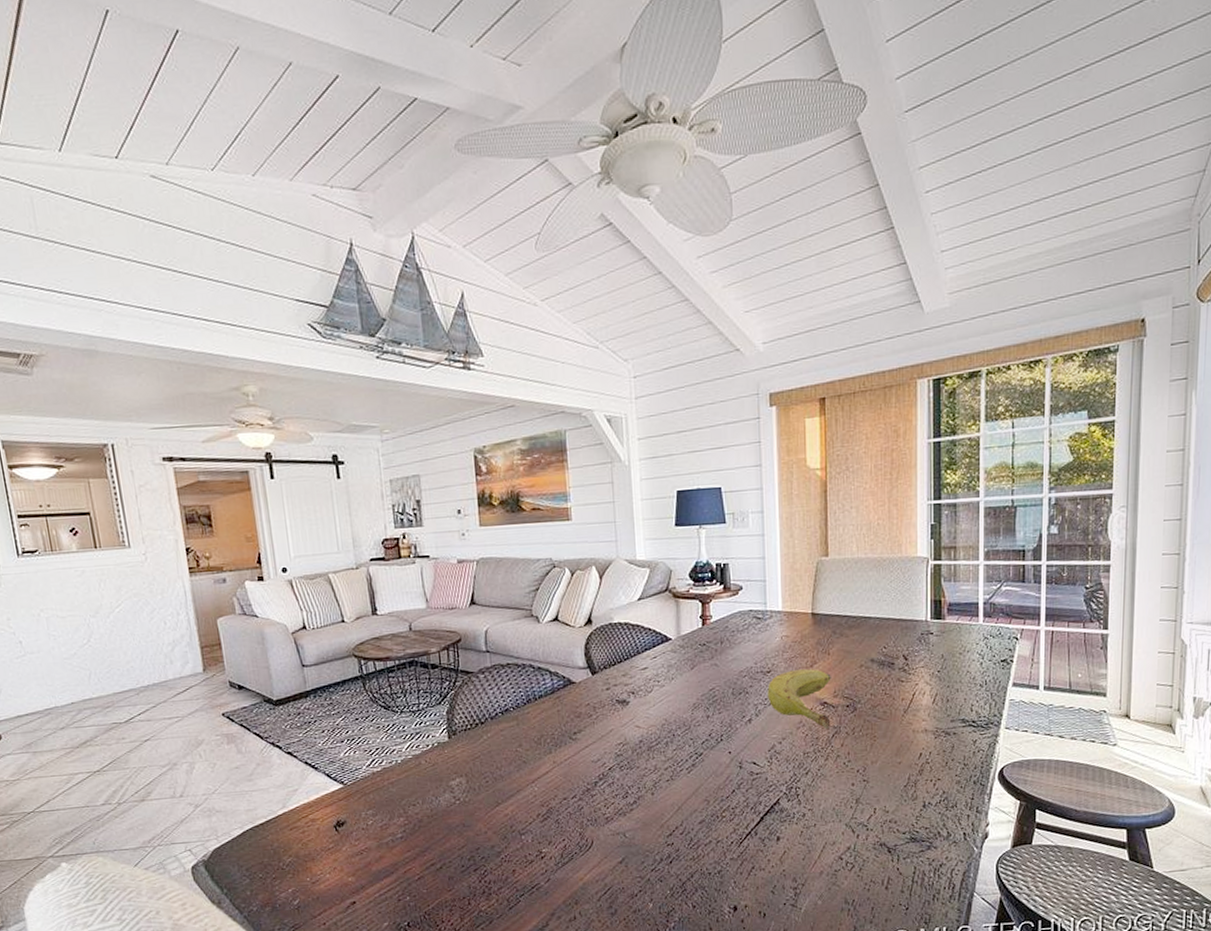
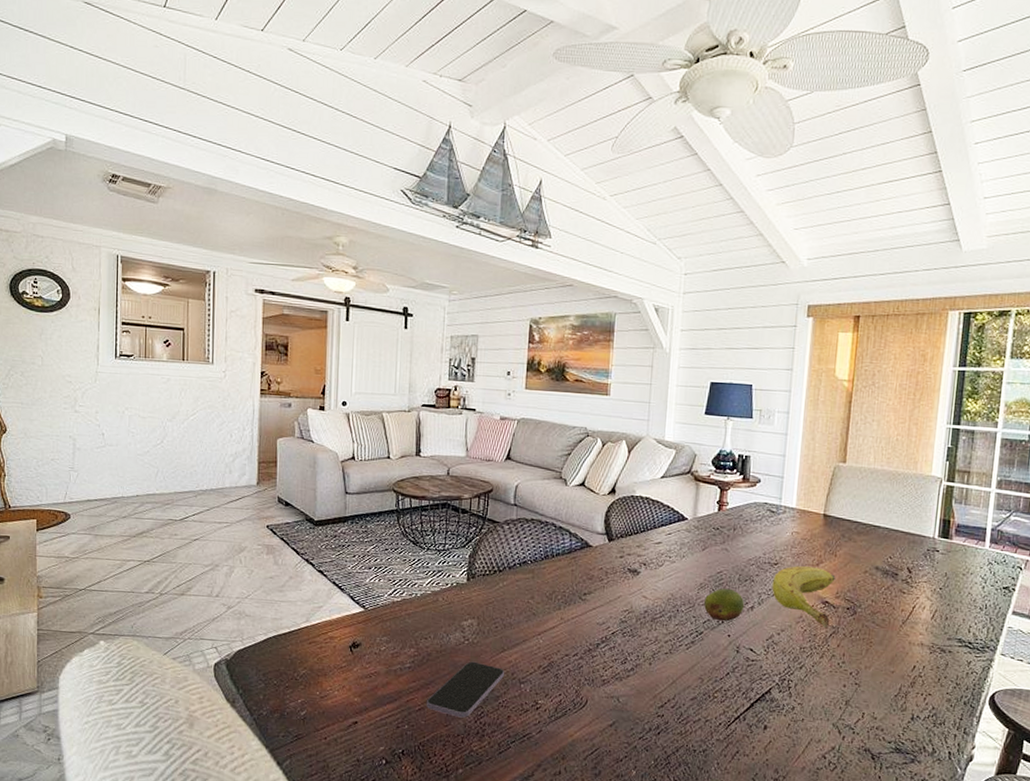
smartphone: none [425,820,502,880] -> present [427,661,504,718]
fruit: none [700,704,742,739] -> present [704,588,745,622]

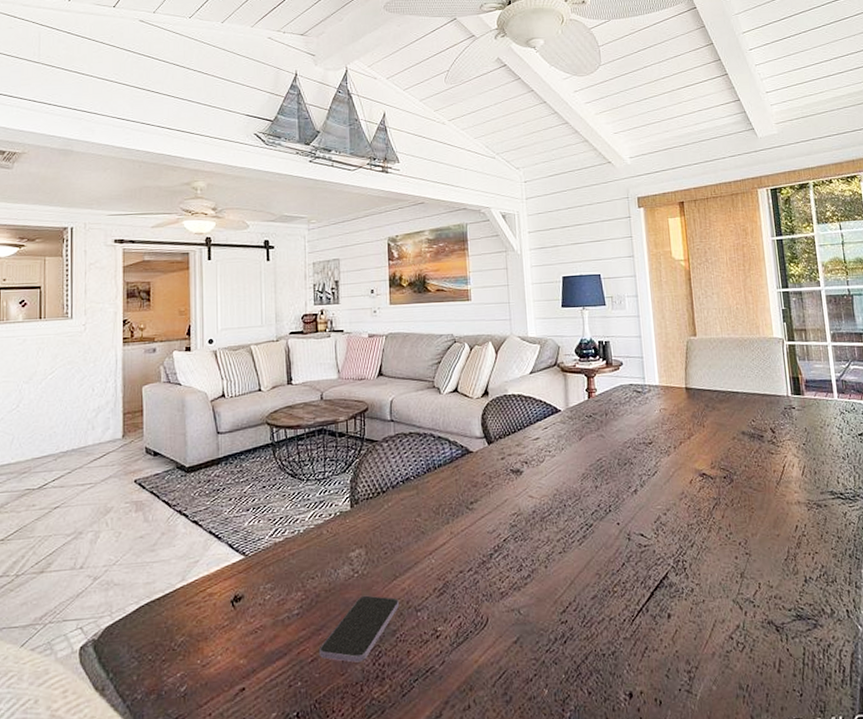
fruit: present [704,588,745,622] -> none [589,474,628,510]
banana: present [772,566,836,629] -> none [650,441,710,501]

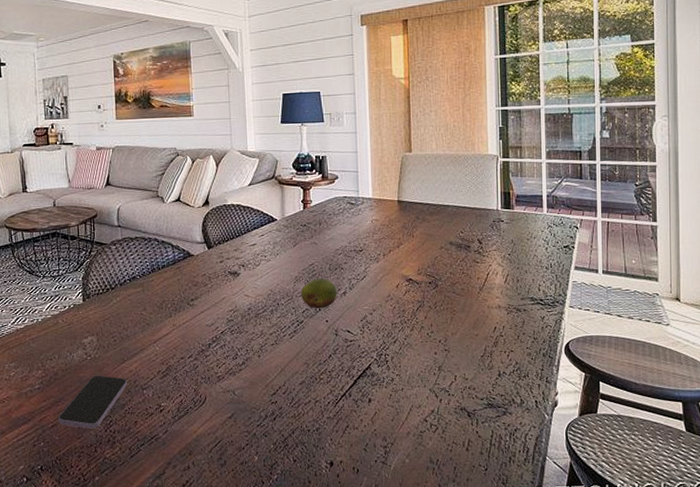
fruit: none [589,474,628,510] -> present [301,278,338,309]

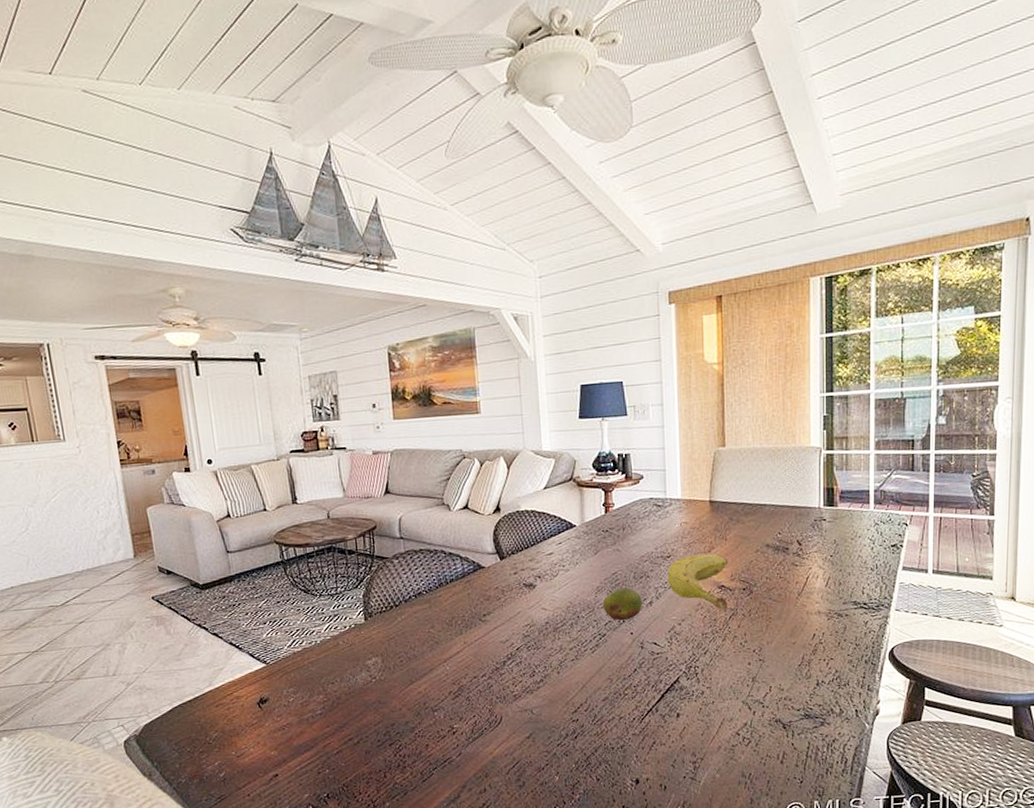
smartphone: present [59,375,127,429] -> none [344,698,416,754]
banana: none [360,249,415,304] -> present [667,554,728,612]

